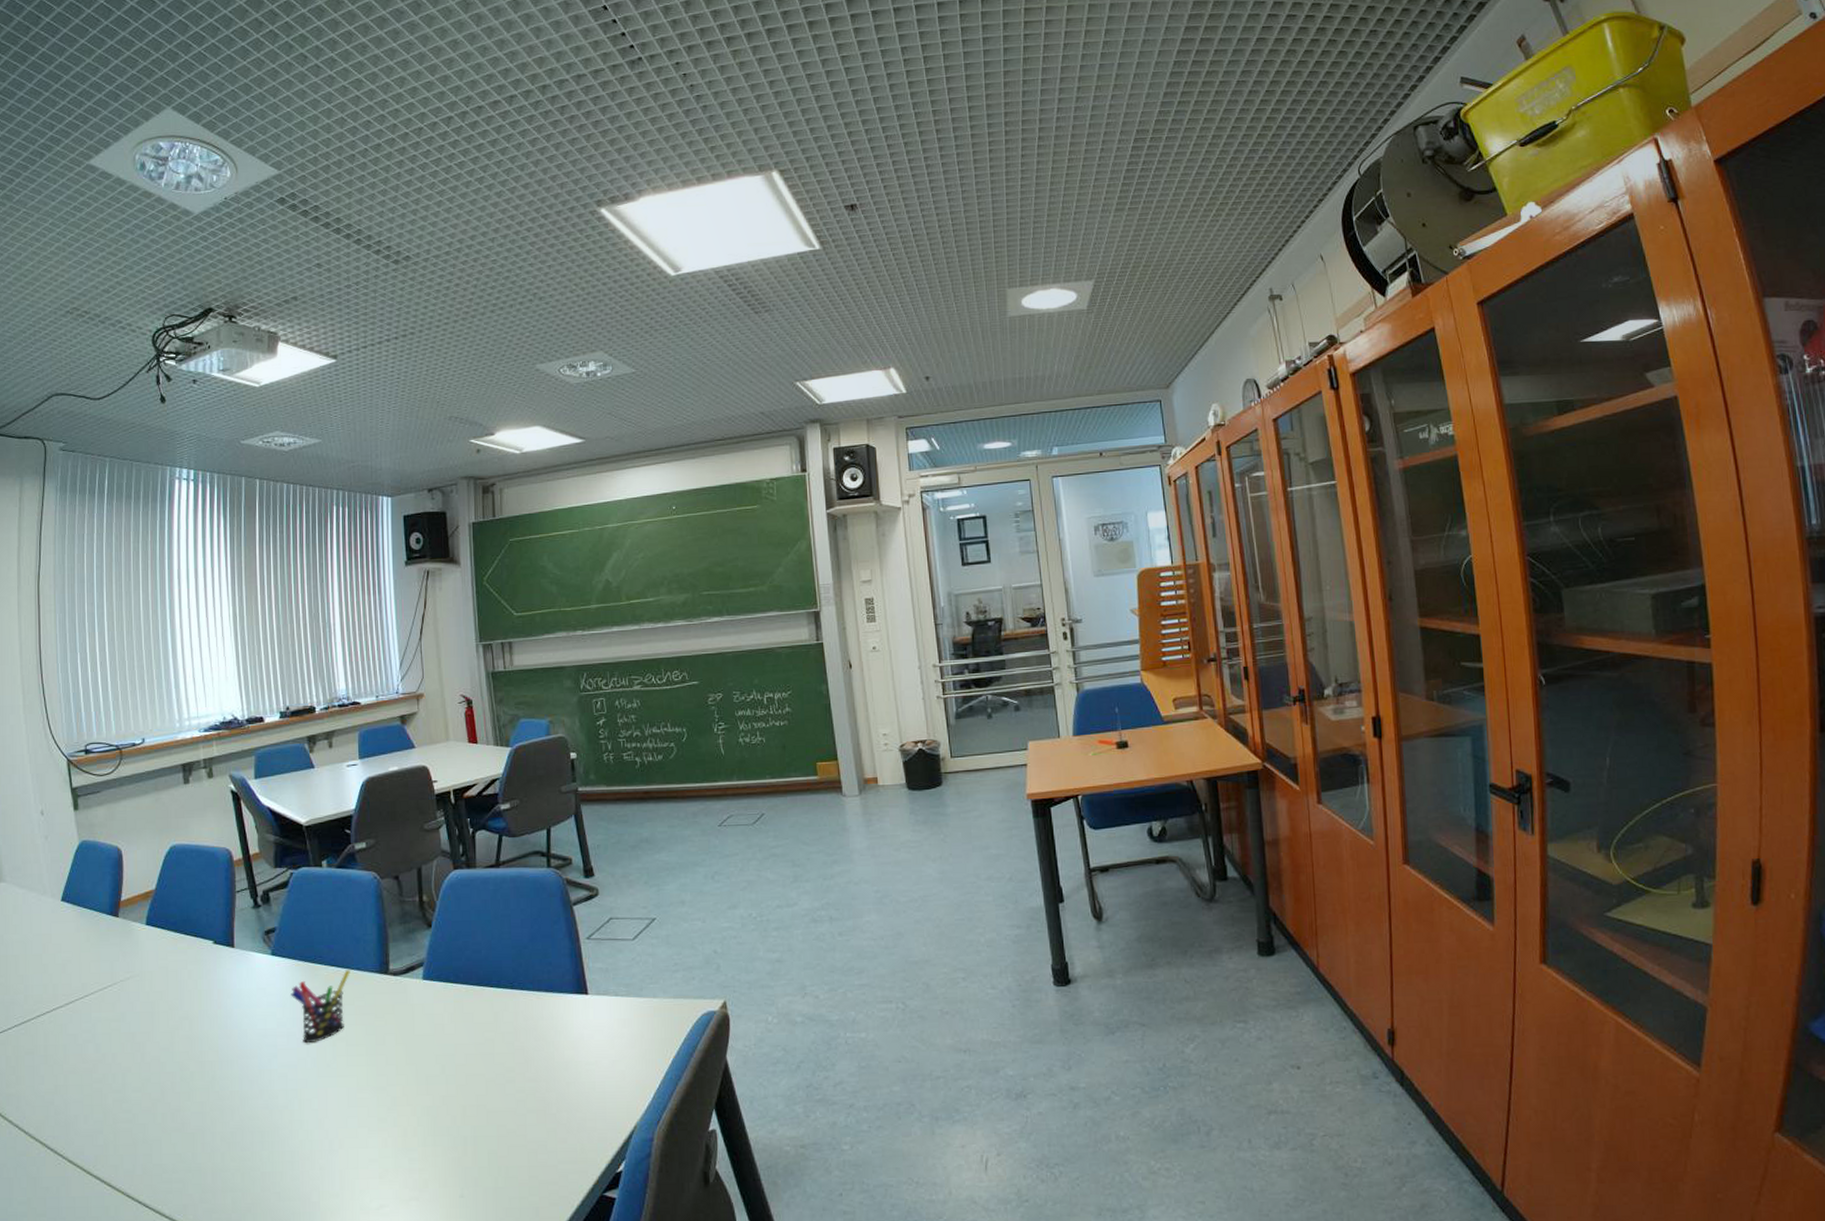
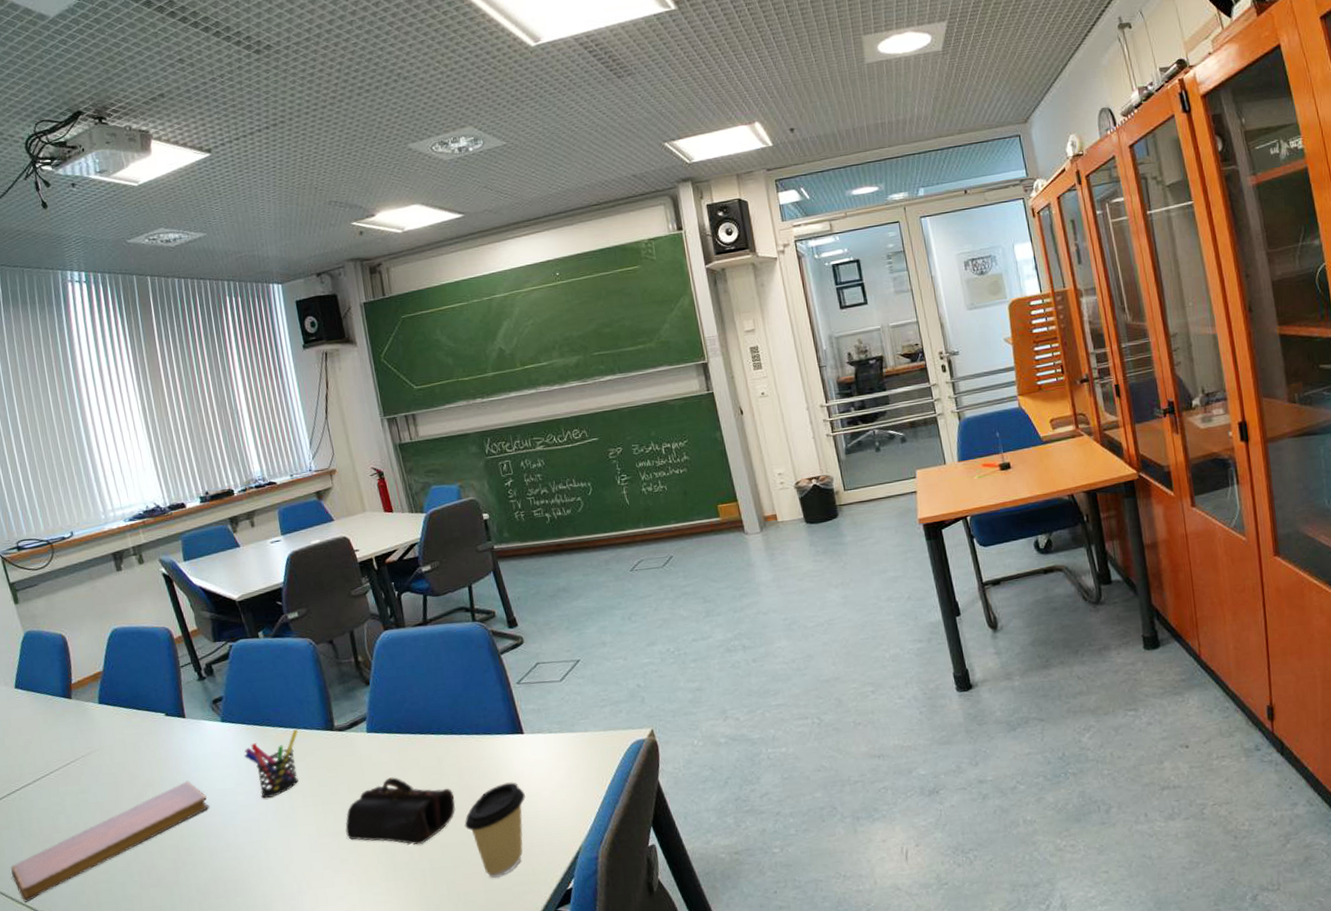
notebook: none [28,1017,247,1137] -> present [11,780,209,902]
pencil case: none [388,1031,508,1109] -> present [345,777,456,845]
coffee cup: none [514,1047,582,1153] -> present [464,782,525,878]

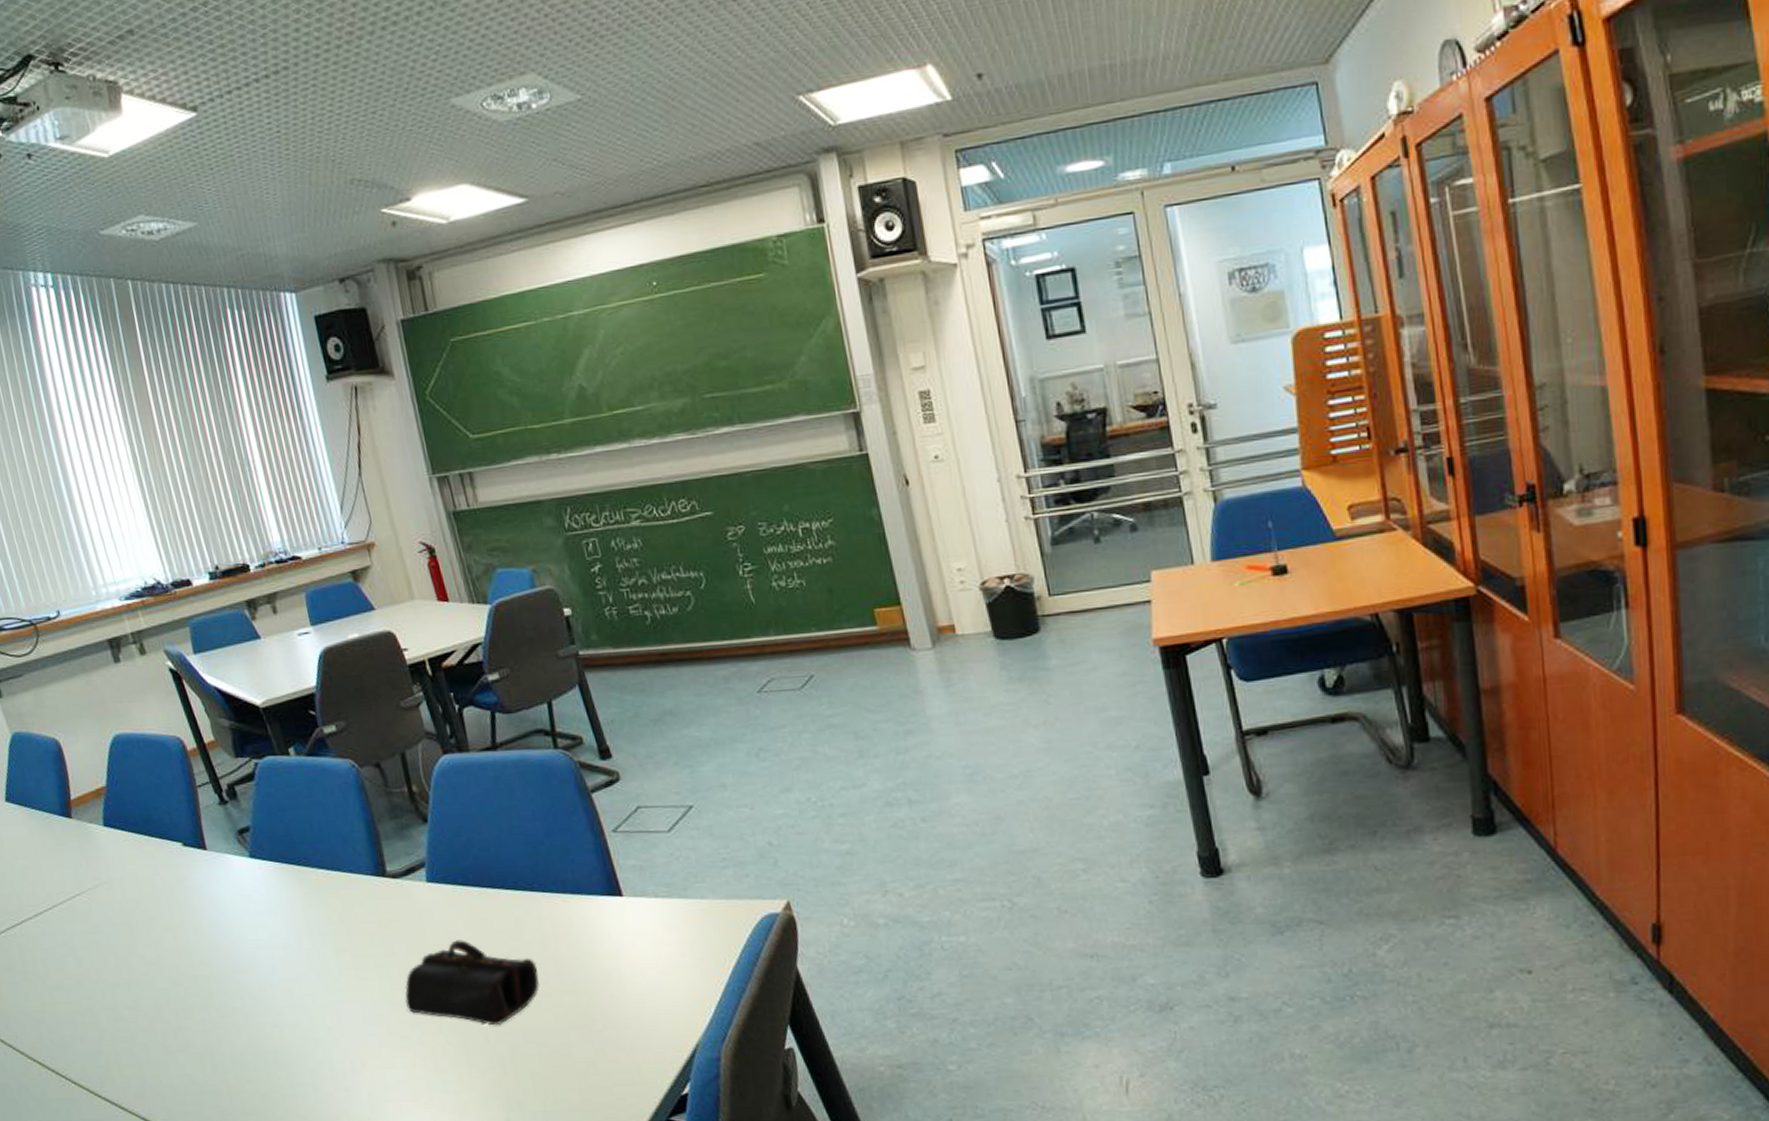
notebook: present [11,780,209,902] -> none [17,927,241,1058]
pen holder: present [244,728,299,799] -> none [279,871,346,956]
coffee cup: present [464,782,525,878] -> none [551,956,627,1074]

